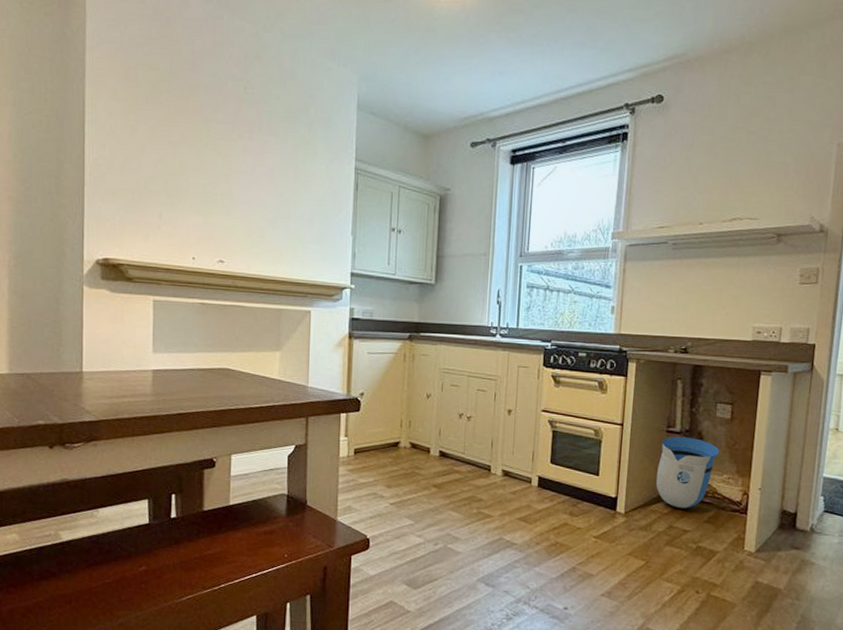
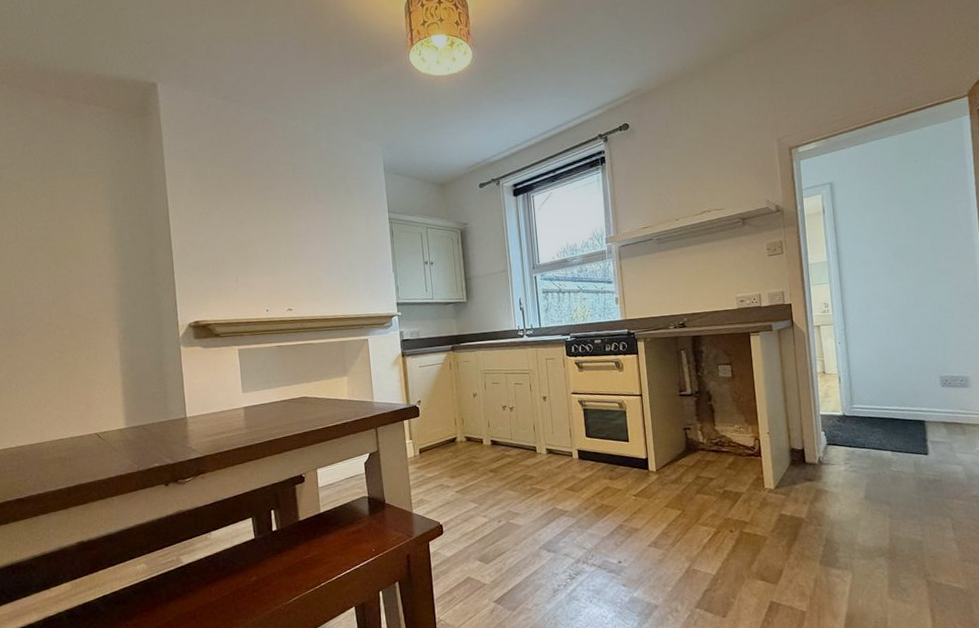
sun visor: present [656,436,719,509] -> none [677,397,728,460]

